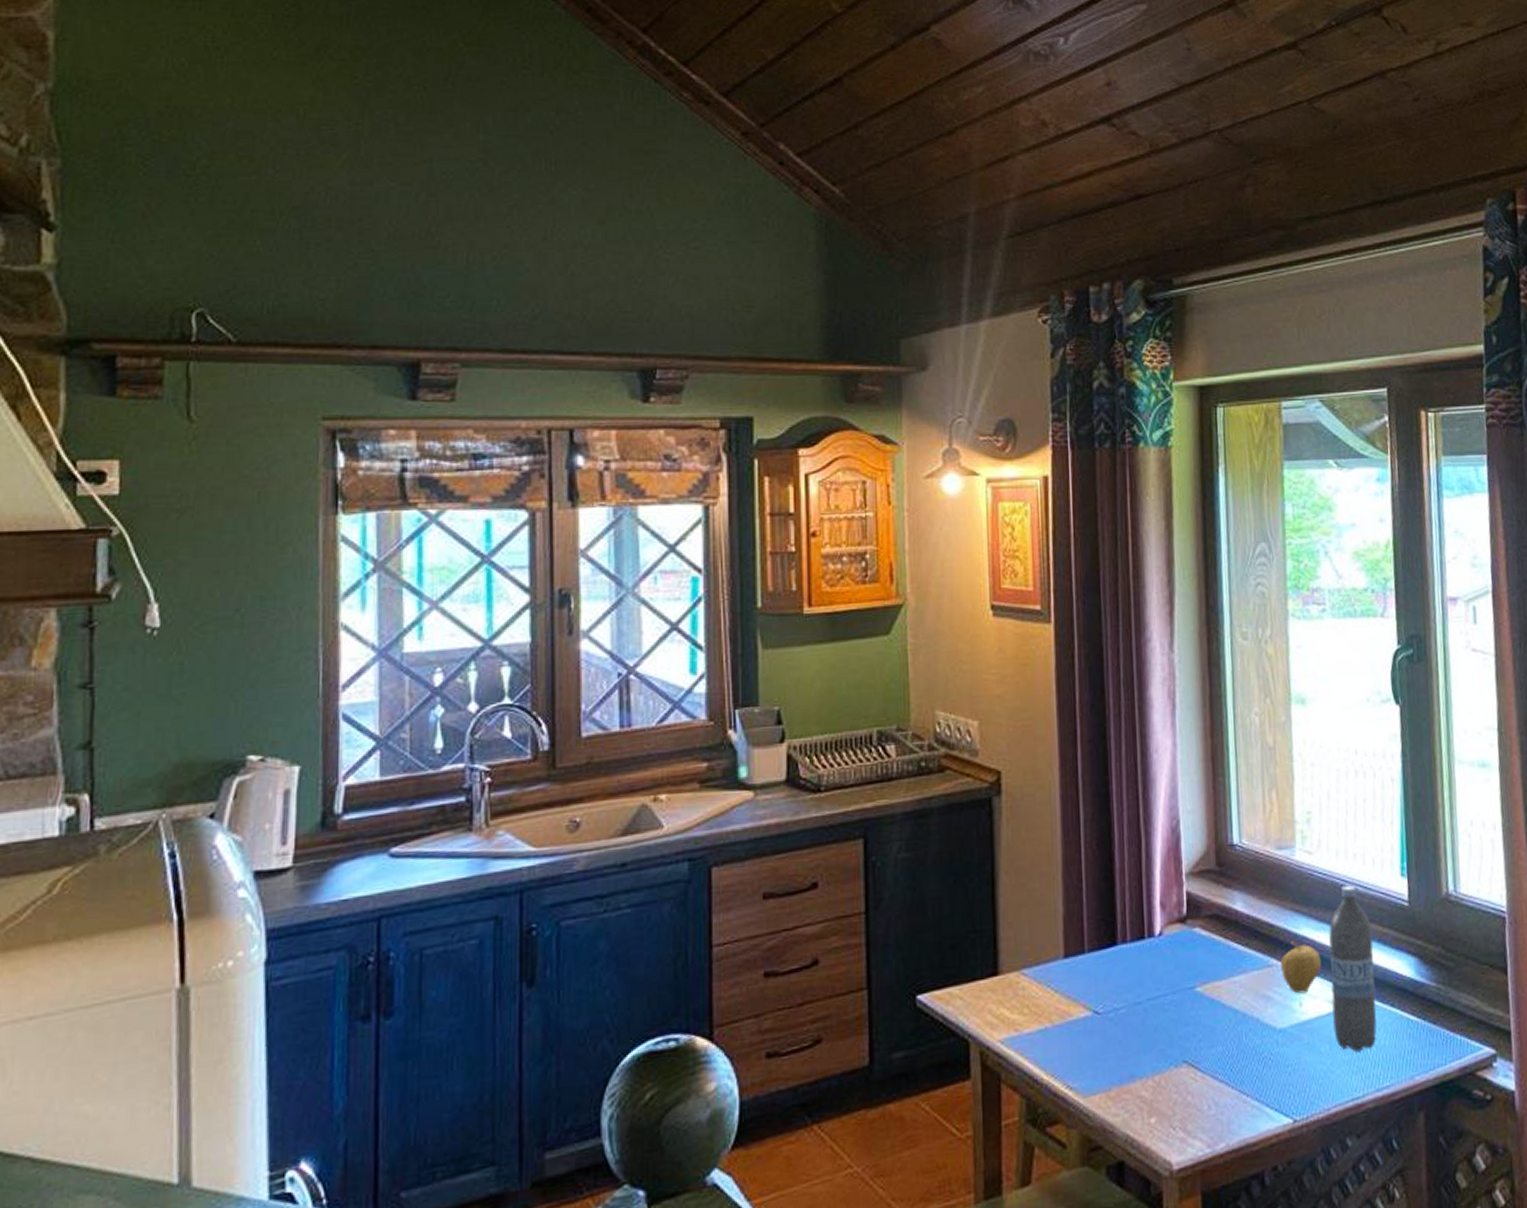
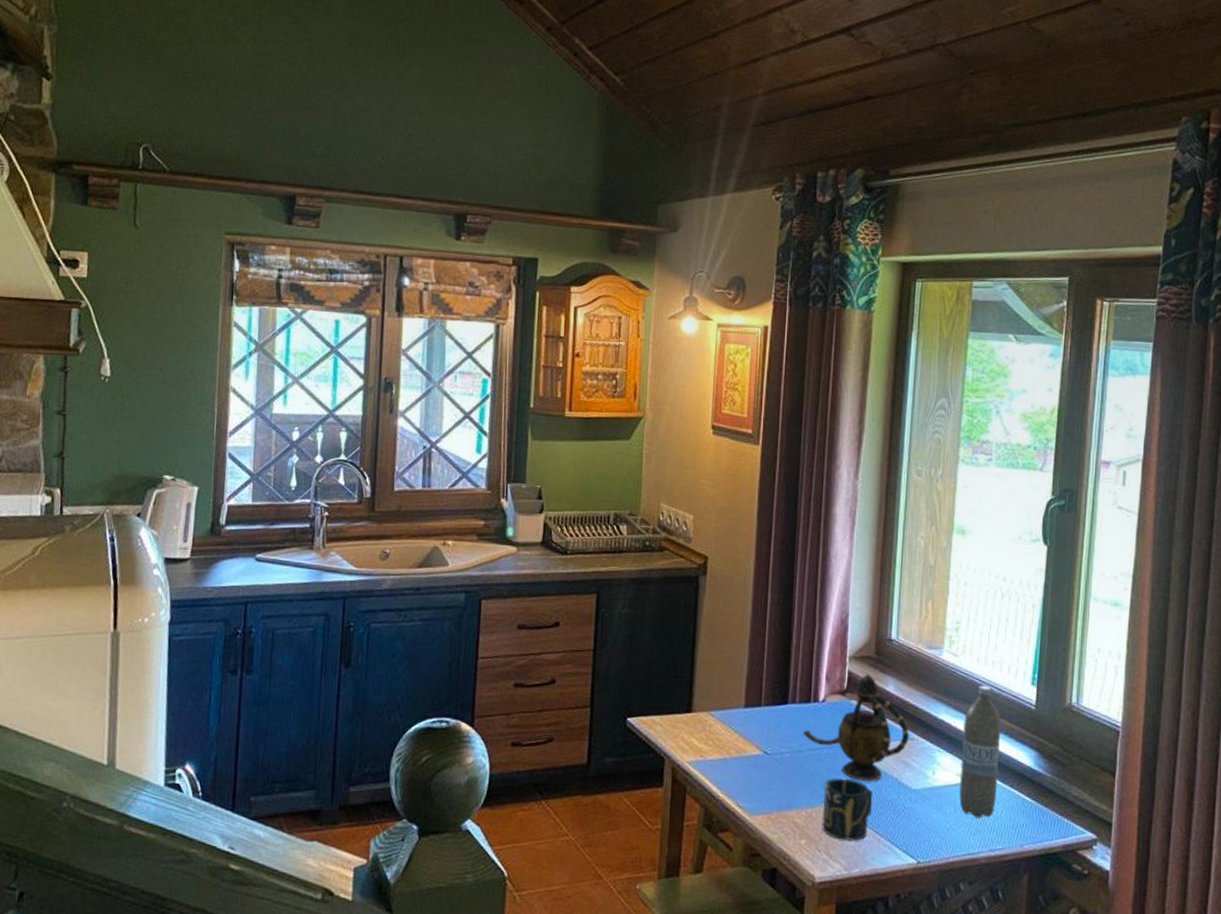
teapot: none [1138,891,1268,1029] -> present [802,673,910,781]
cup: none [1172,1028,1232,1109] -> present [821,778,873,841]
fruit: present [1280,940,1321,994] -> none [919,722,955,765]

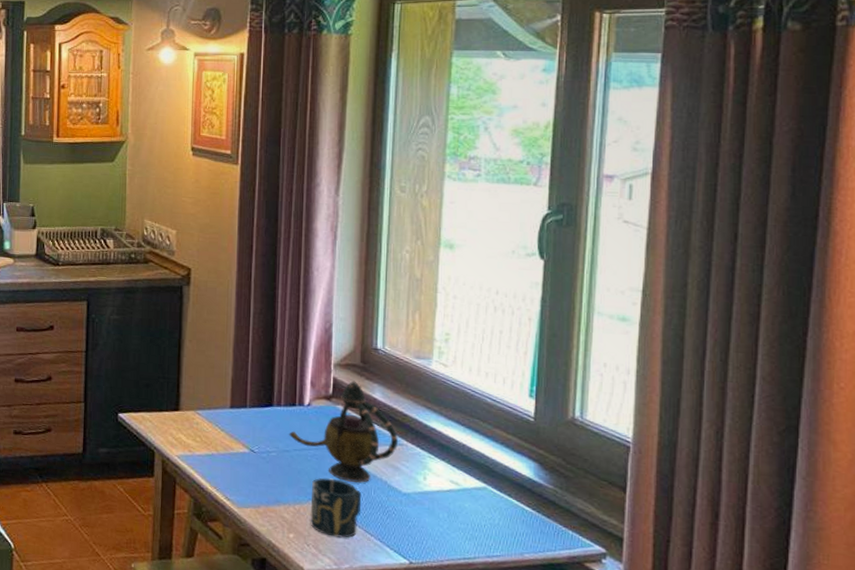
water bottle: present [958,685,1001,818] -> none [452,395,497,525]

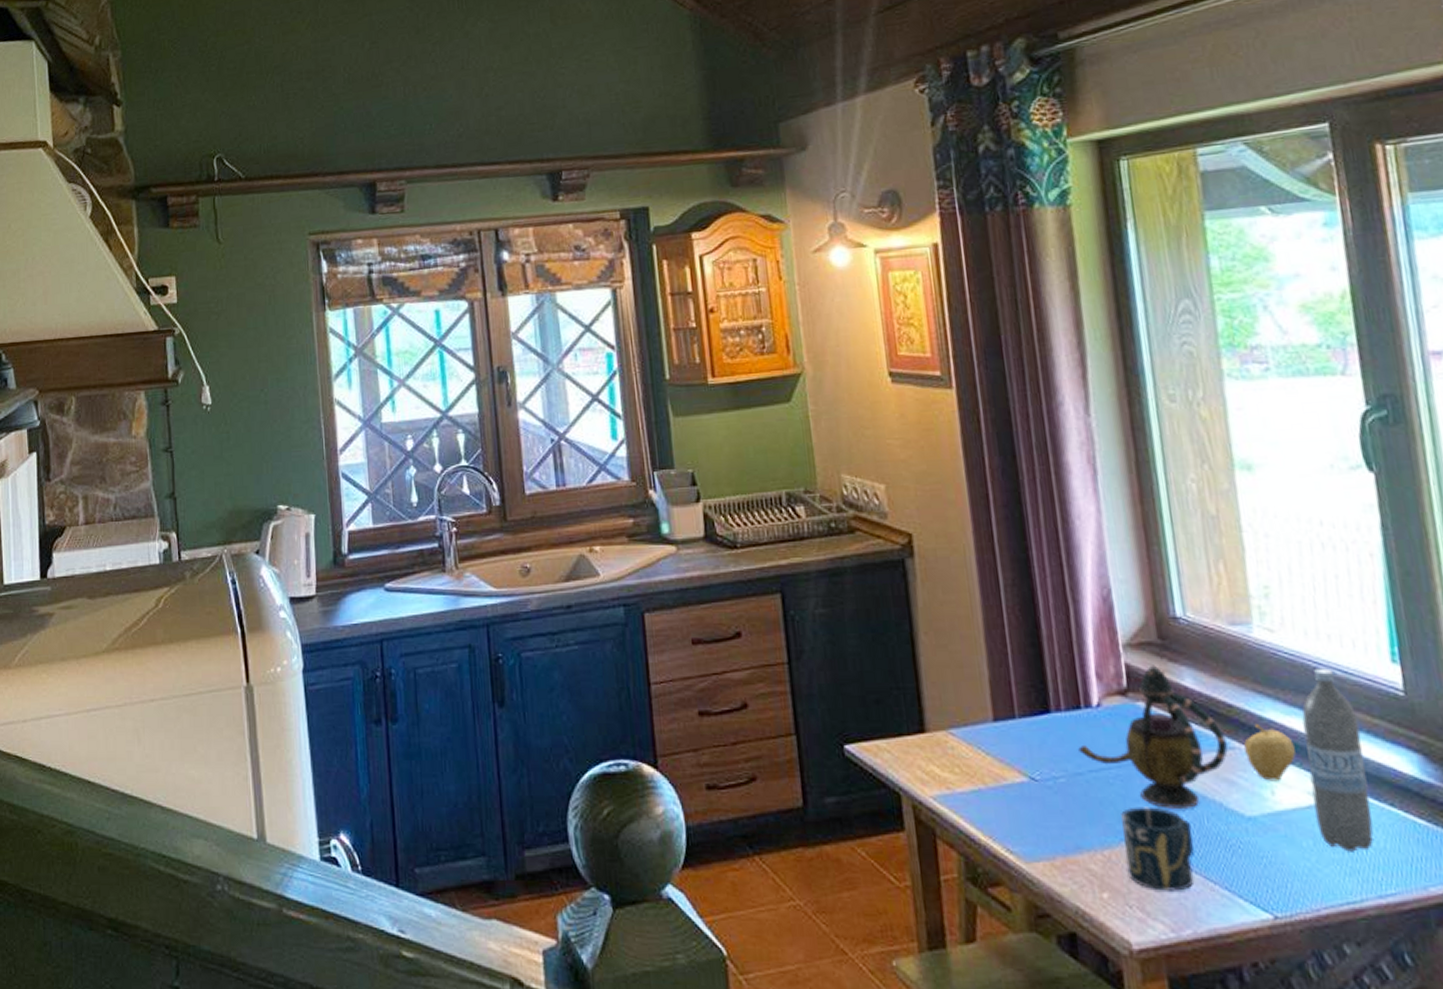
fruit: none [409,429,447,471] -> present [1243,723,1296,781]
water bottle: none [452,395,497,525] -> present [1301,668,1374,852]

